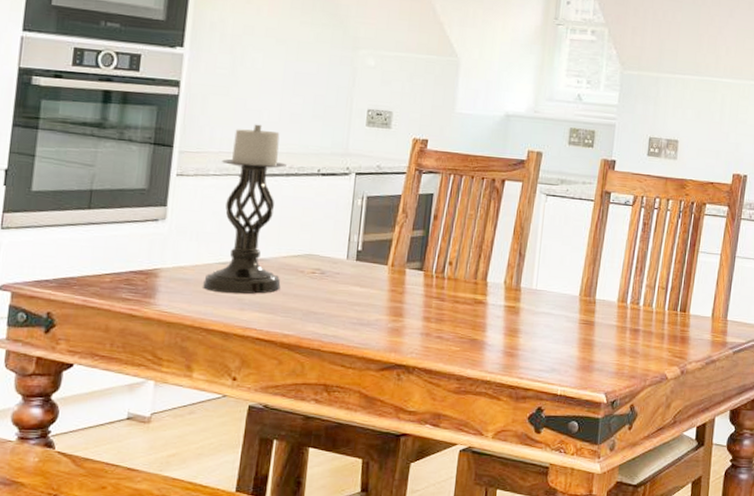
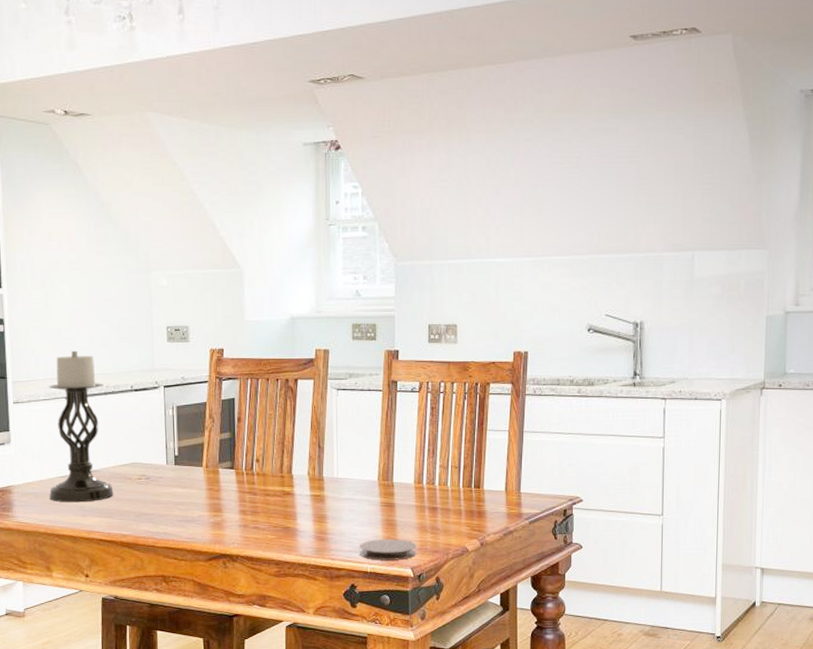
coaster: none [551,359,614,384] -> present [360,539,417,561]

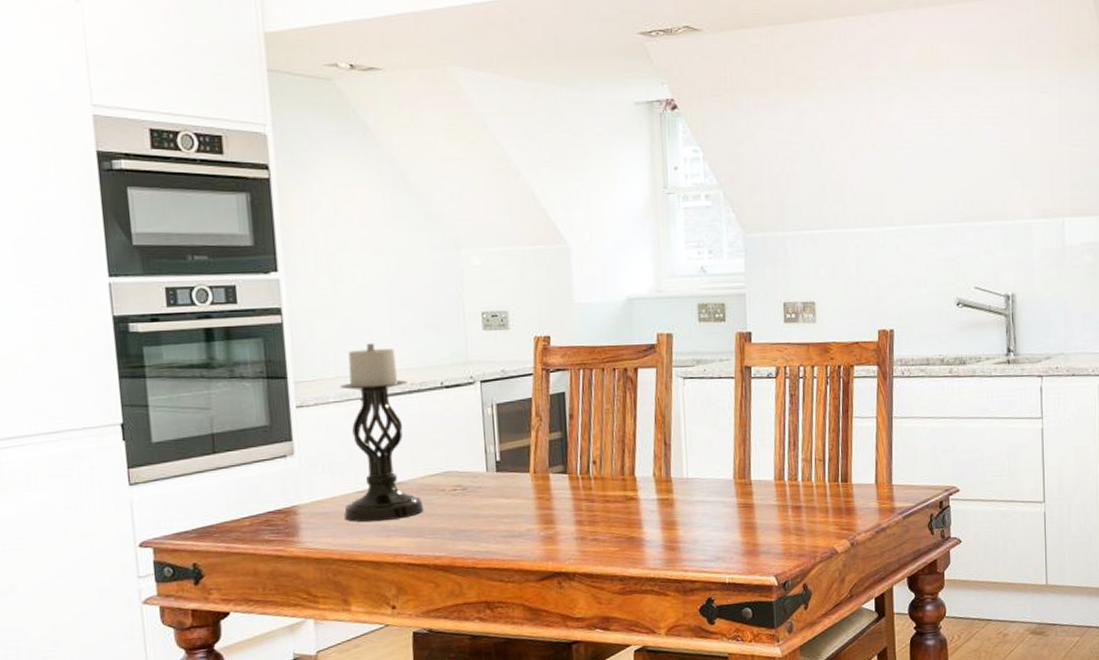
coaster: present [360,539,417,561] -> none [716,543,781,569]

